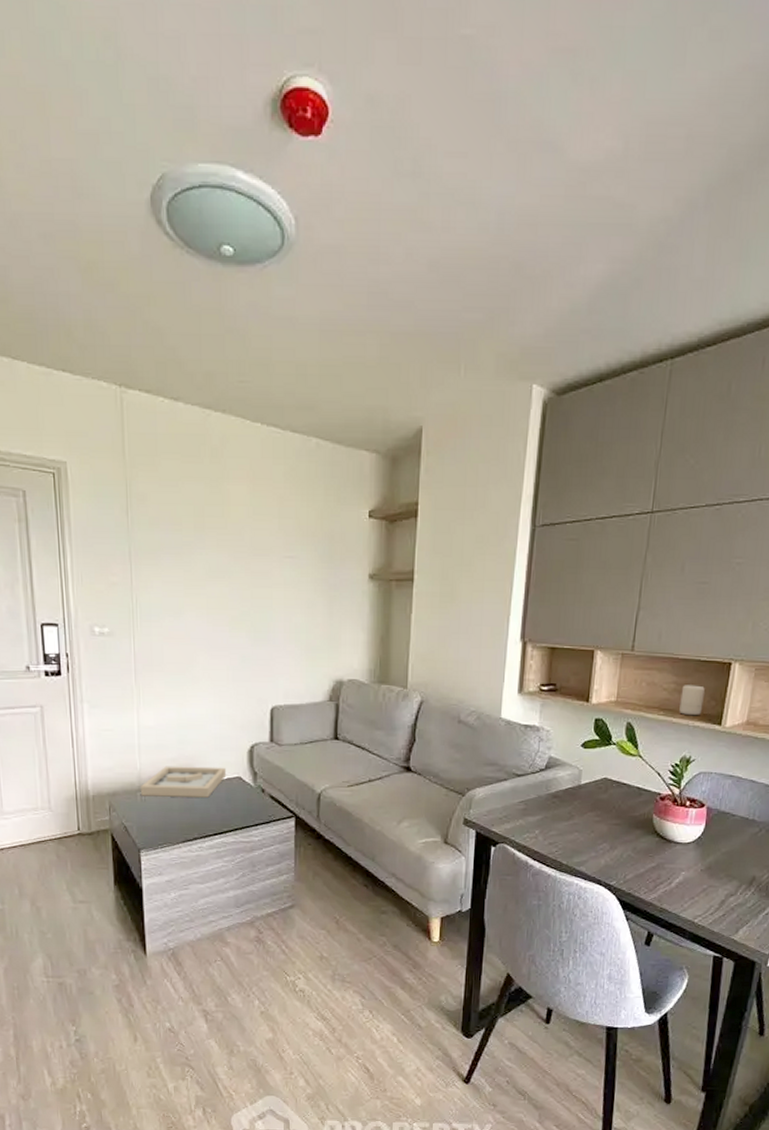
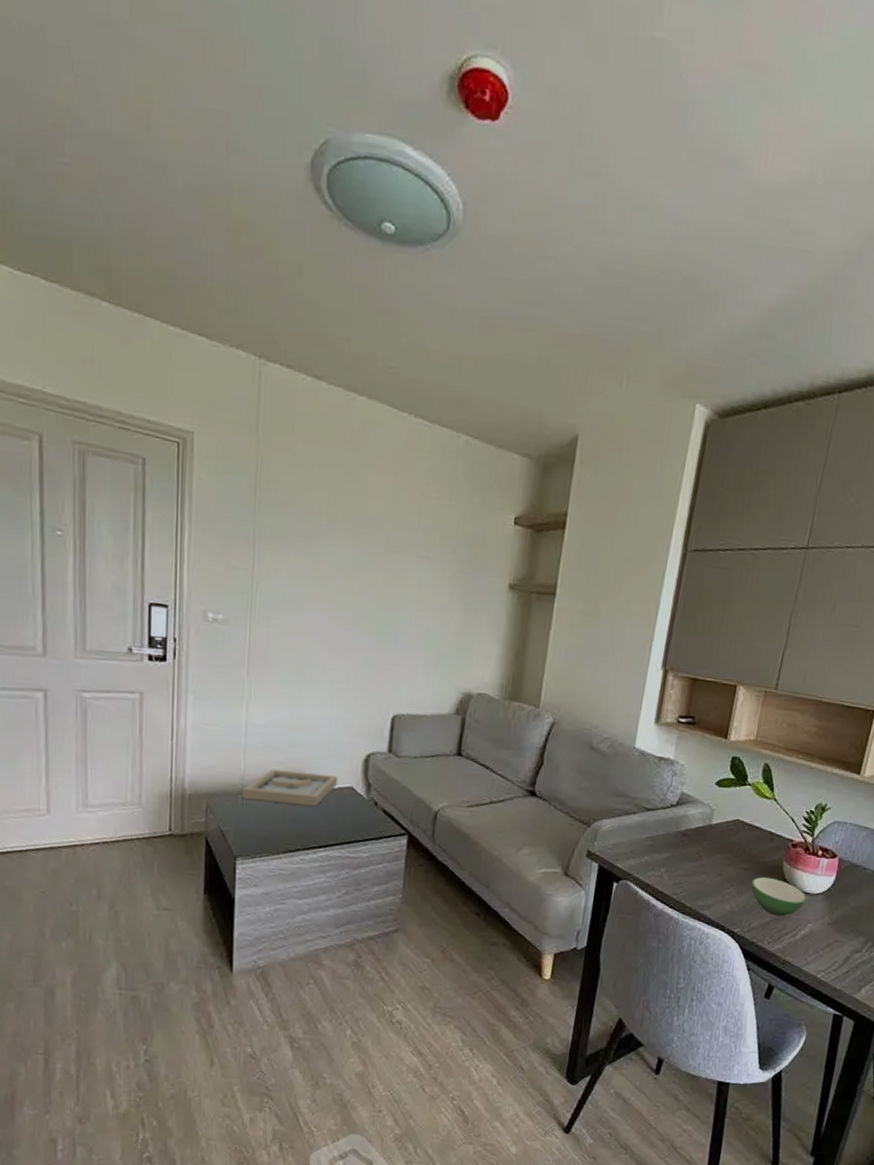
bowl: none [623,830,679,869] -> present [751,876,807,919]
candle: present [679,685,705,716] -> none [818,729,846,763]

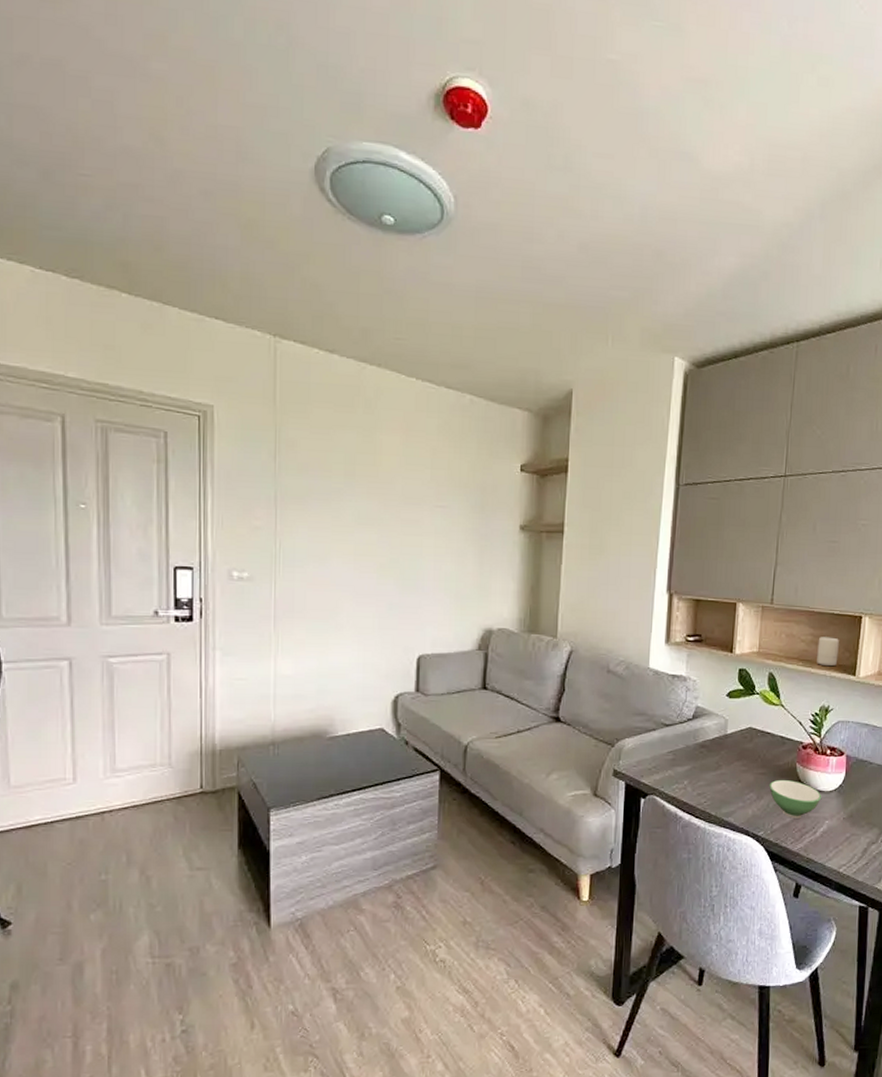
decorative tray: present [241,768,339,807] -> none [273,717,369,751]
candle: none [818,729,846,763] -> present [817,637,839,667]

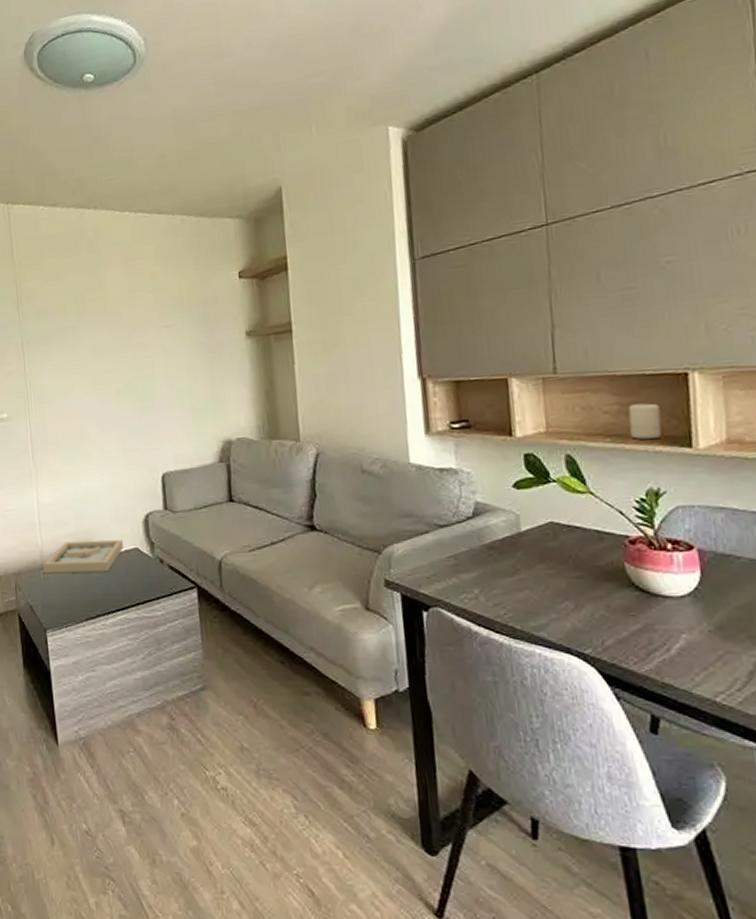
decorative tray: none [273,717,369,751] -> present [42,539,124,574]
bowl: present [769,779,822,819] -> none [590,583,671,632]

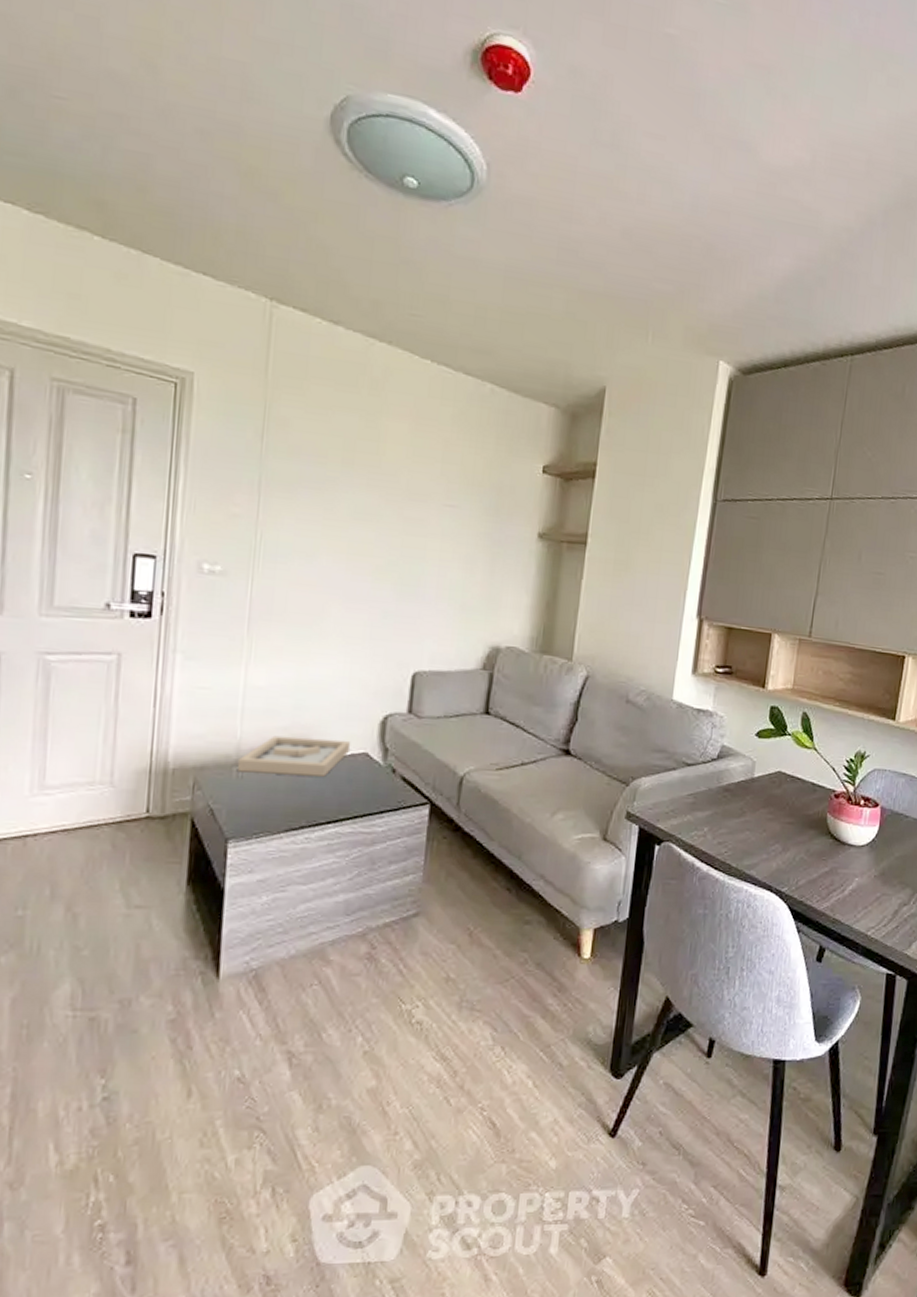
candle: present [628,403,662,440] -> none [854,676,880,709]

